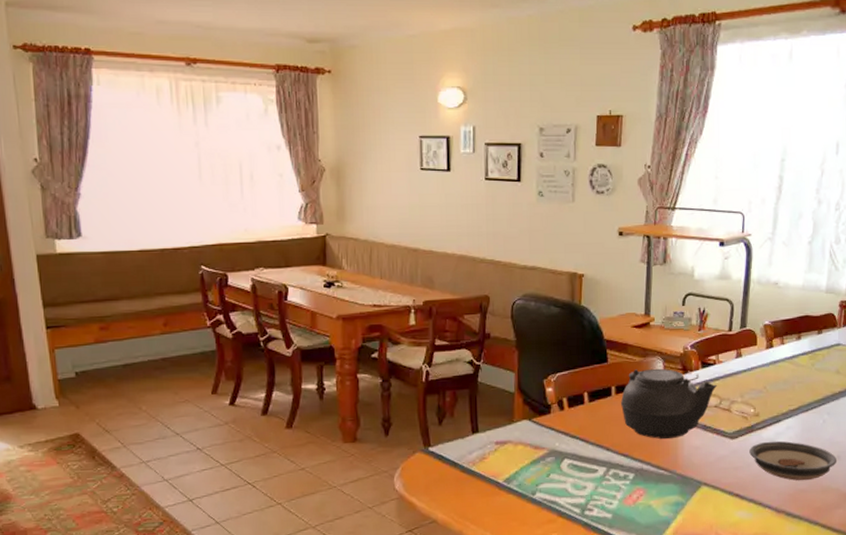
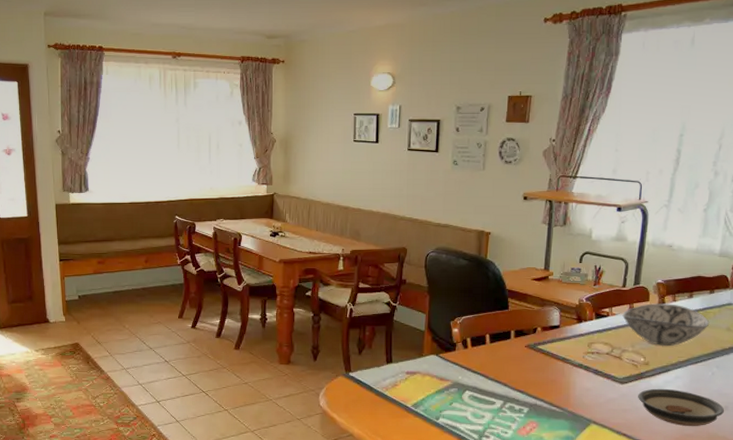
teapot: present [620,368,717,440] -> none [518,317,609,380]
decorative bowl: none [729,346,819,394] -> present [622,302,710,346]

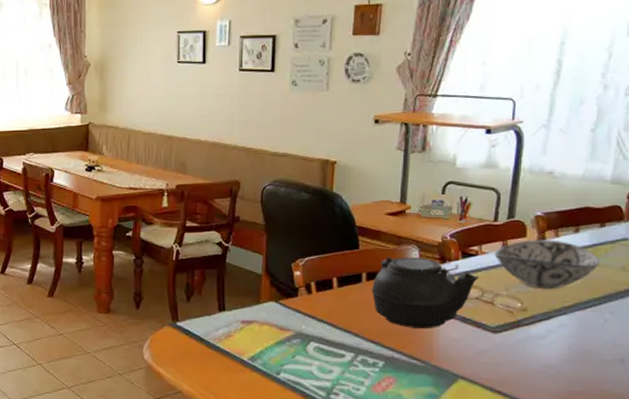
teapot: none [518,317,609,380] -> present [371,257,479,329]
saucer: present [638,388,724,427] -> none [514,338,620,383]

